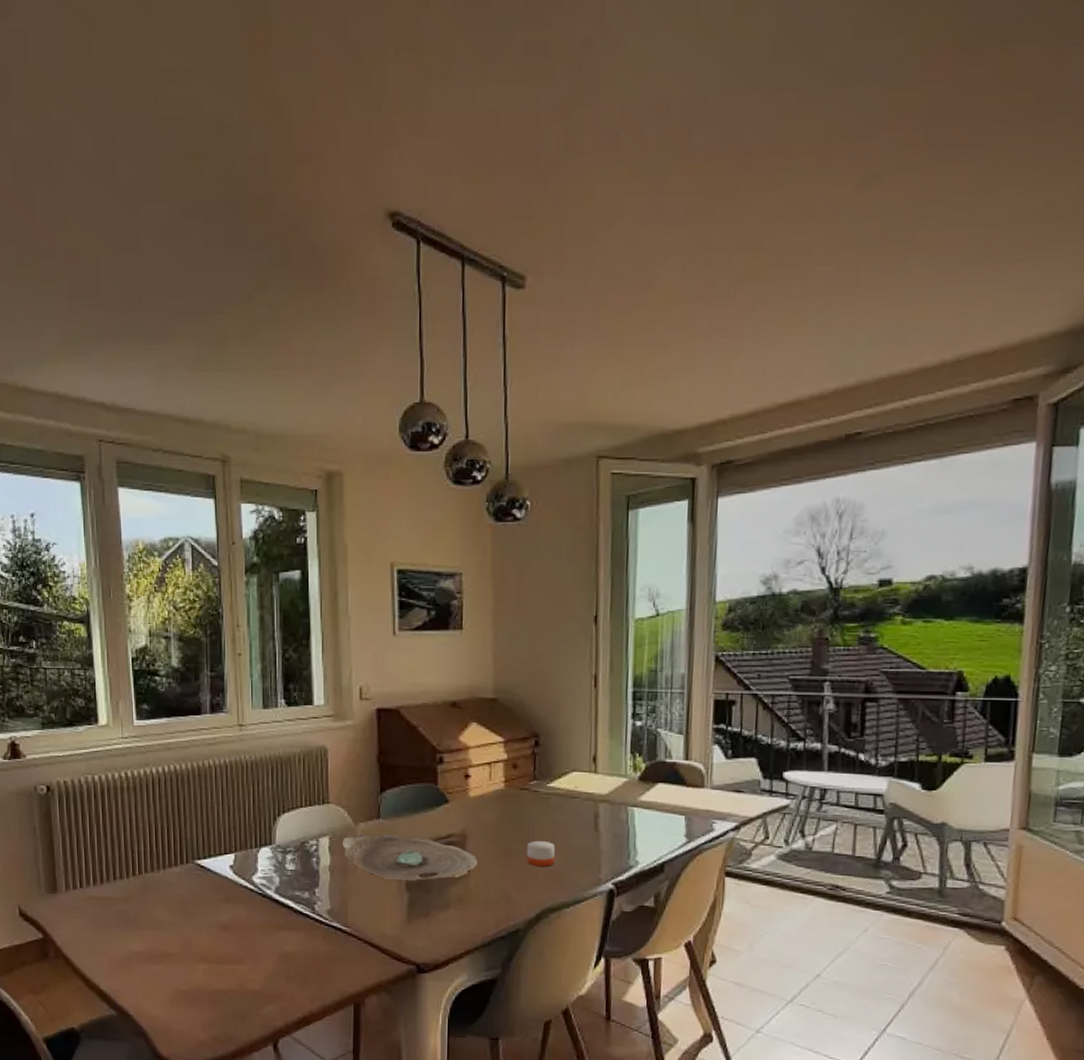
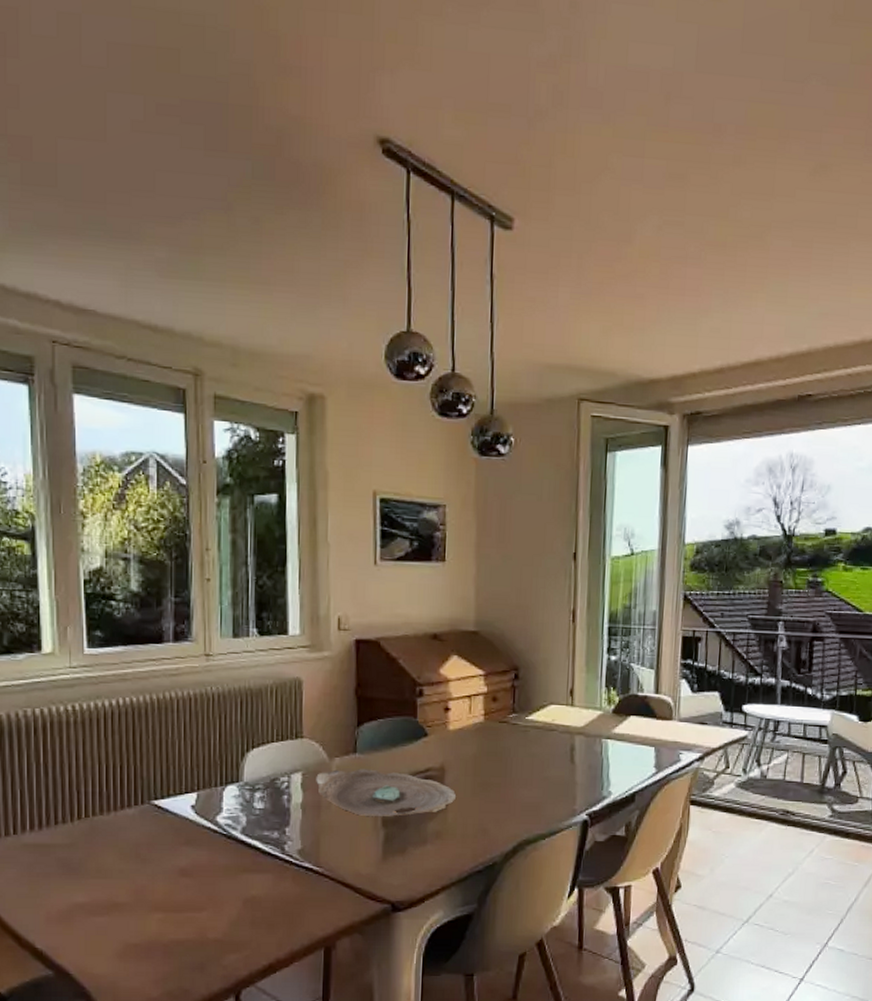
candle: present [527,840,556,867] -> none [504,773,533,800]

